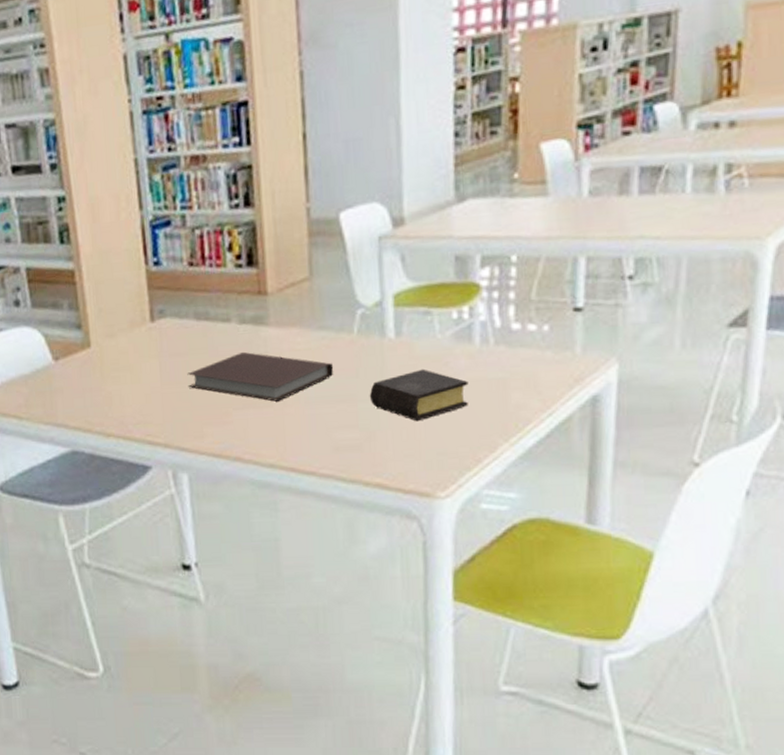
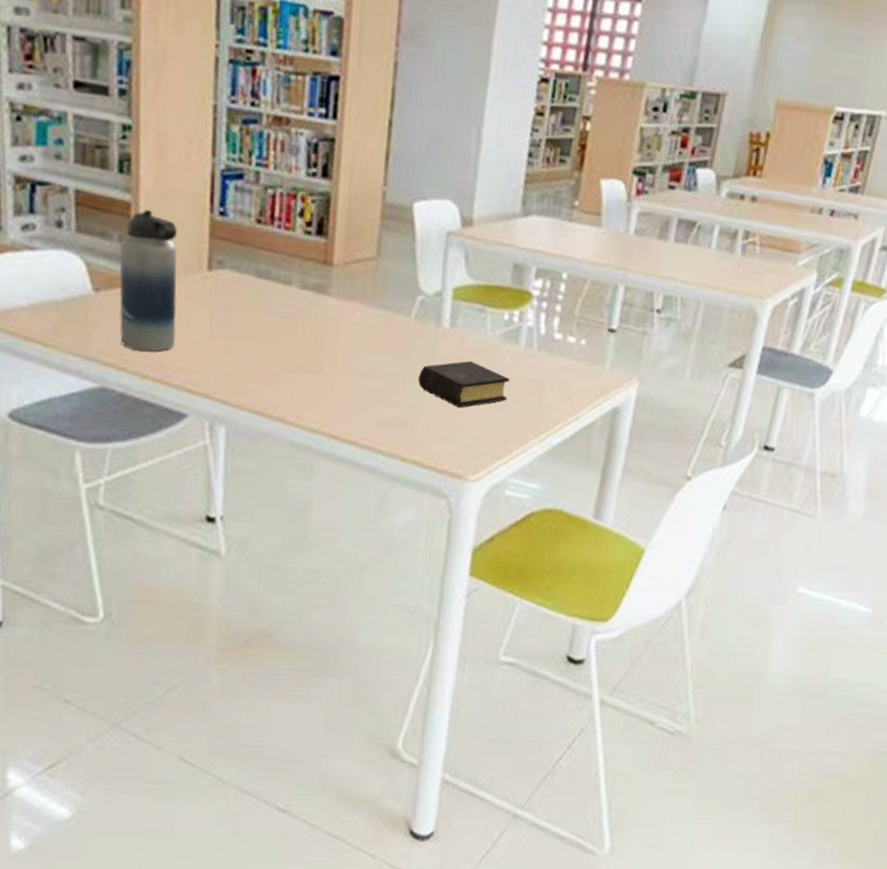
water bottle: none [70,274,131,411] -> present [119,209,177,352]
notebook: present [187,351,334,402] -> none [238,316,388,370]

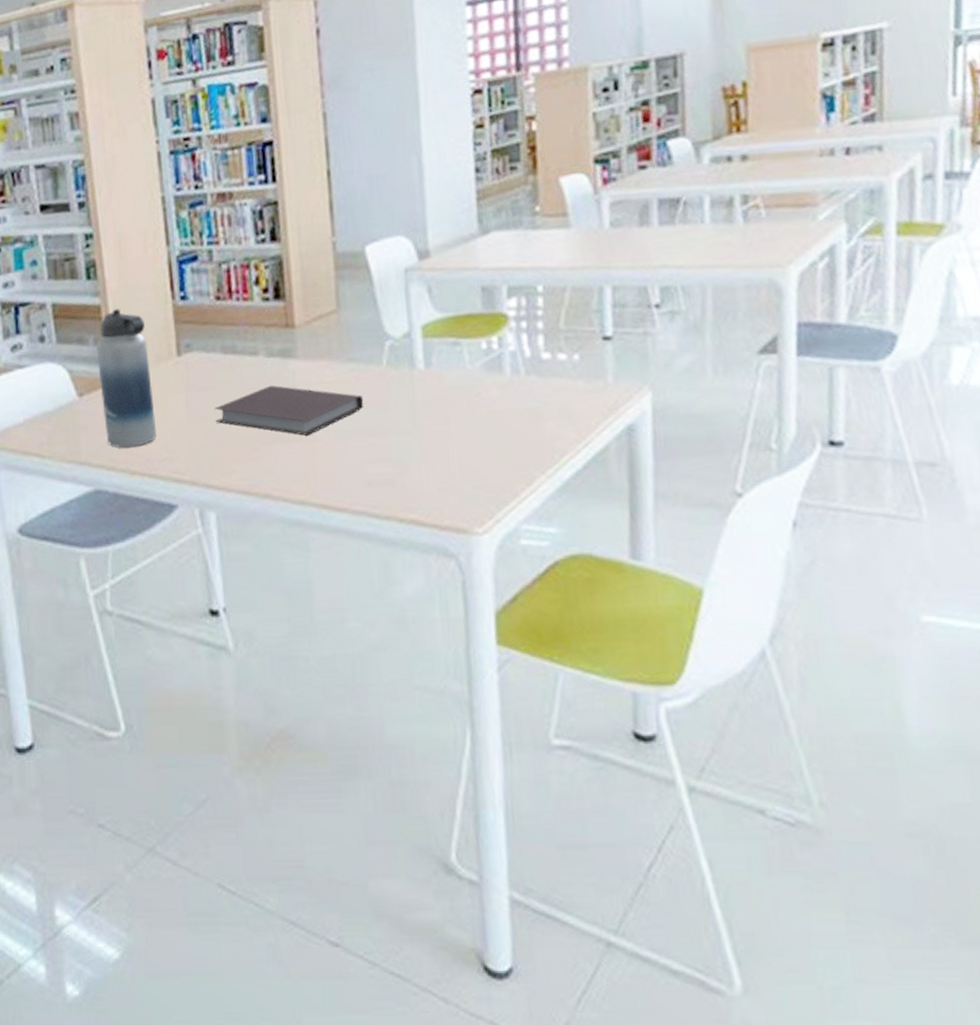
notebook: none [238,316,388,370] -> present [214,385,364,436]
book: present [417,360,510,408] -> none [400,400,502,455]

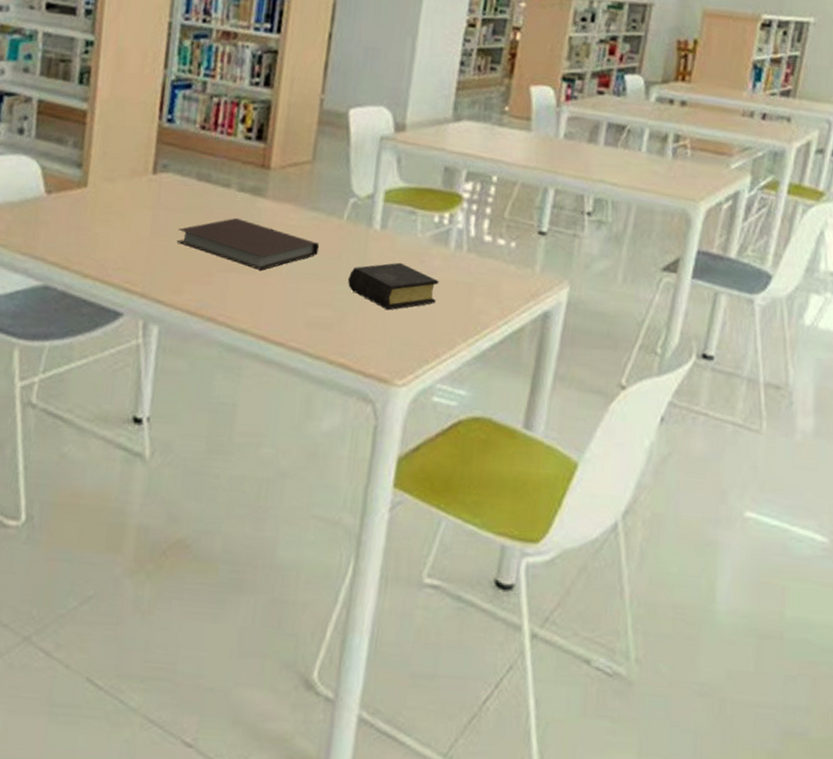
water bottle: present [96,309,156,448] -> none [66,117,128,252]
book: none [400,400,502,455] -> present [347,262,439,311]

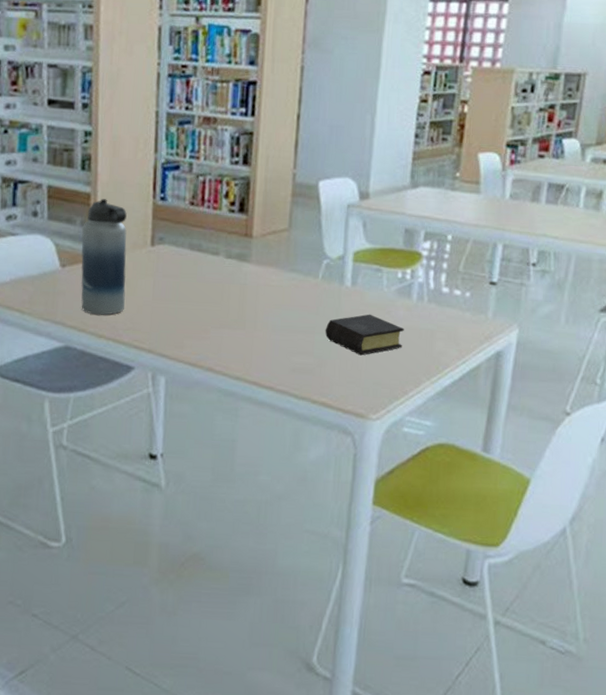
water bottle: none [66,117,128,252] -> present [80,199,127,315]
notebook: present [176,217,320,270] -> none [175,281,299,326]

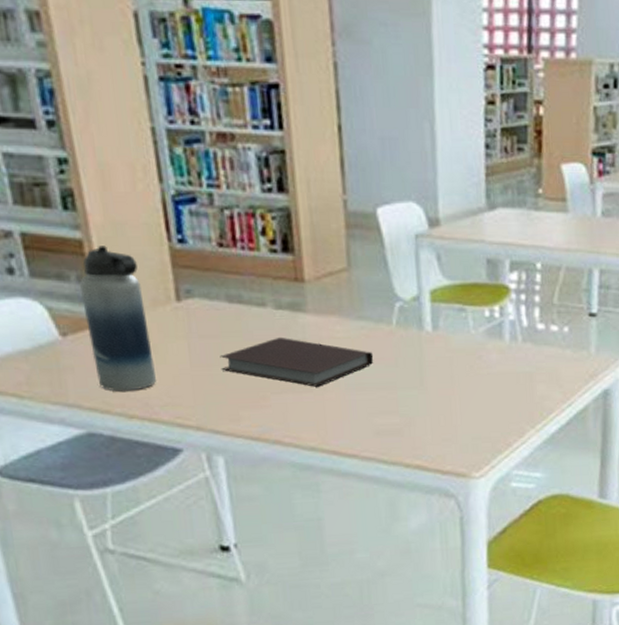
notebook: none [175,281,299,326] -> present [220,337,374,387]
book: present [325,314,404,356] -> none [408,361,500,409]

